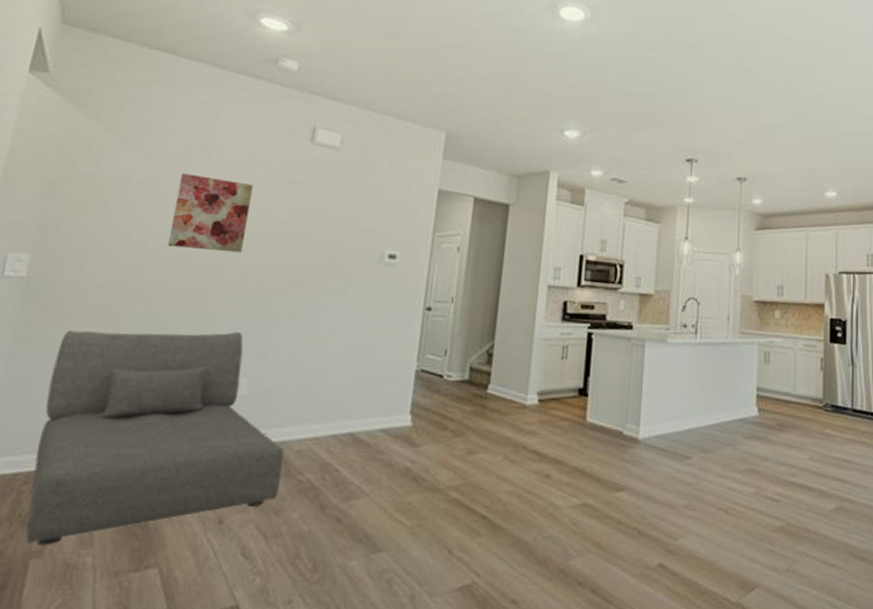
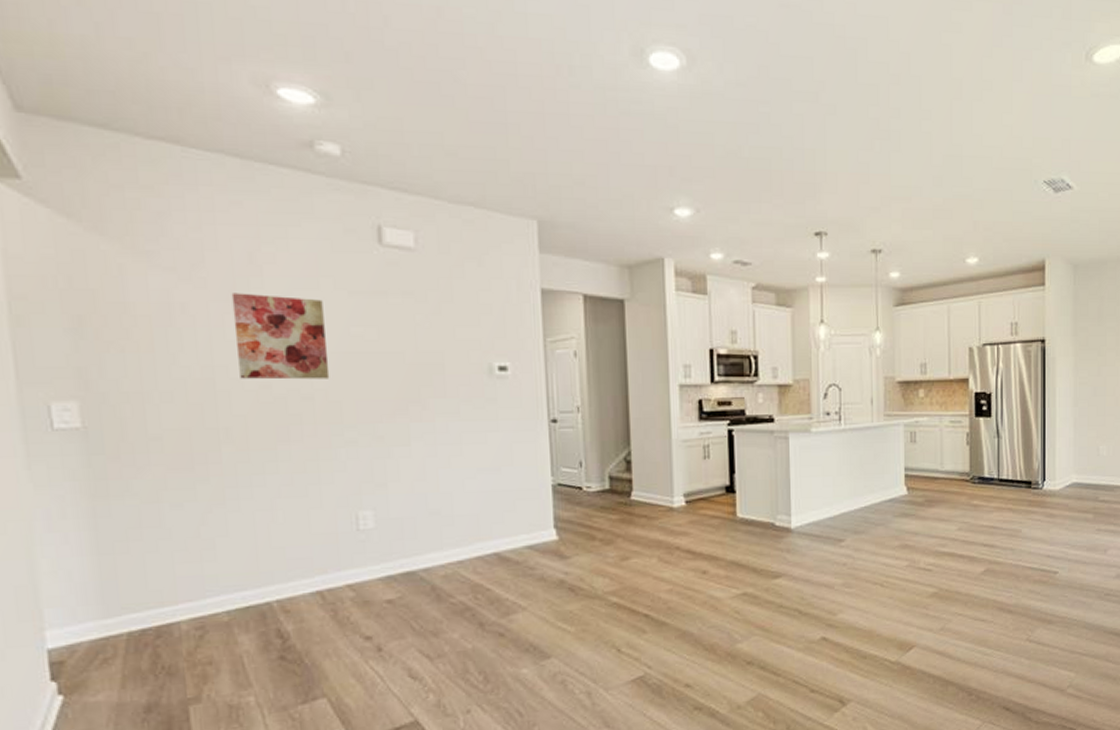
sofa: present [26,330,284,546] -> none [147,465,433,692]

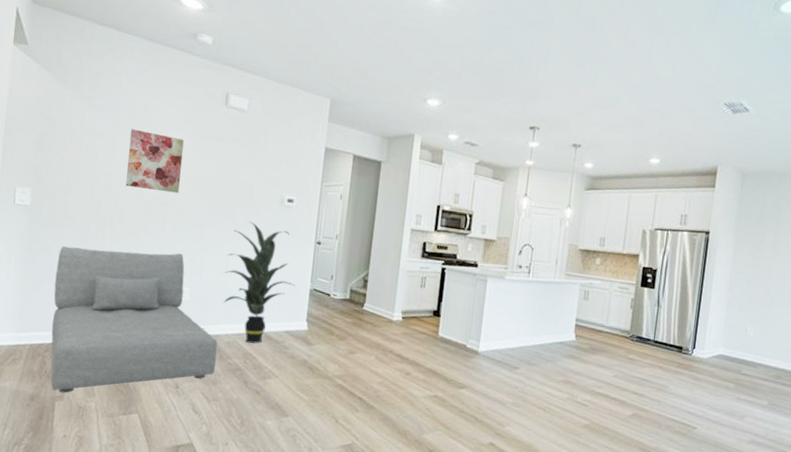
sofa: none [147,465,433,692] -> present [50,246,218,393]
indoor plant: none [421,404,533,572] -> present [223,221,297,344]

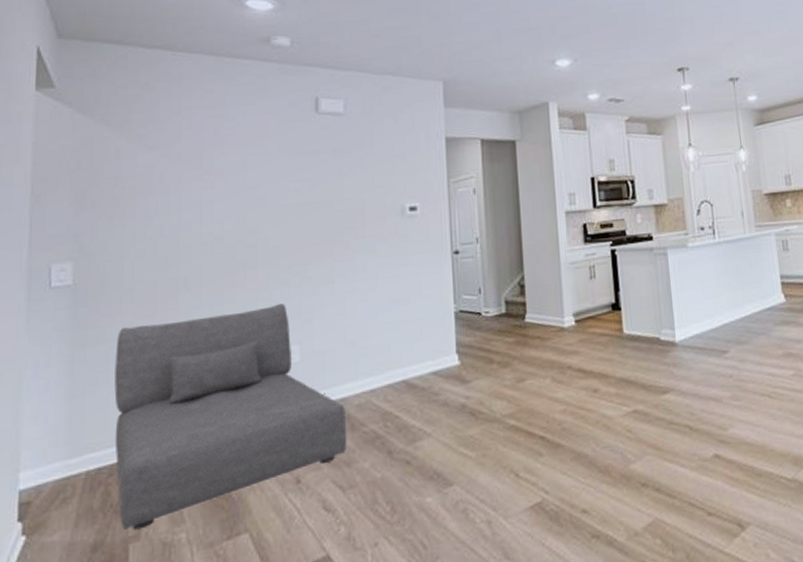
wall art: present [126,129,184,193] -> none [198,161,271,234]
indoor plant: present [223,221,297,344] -> none [342,244,438,400]

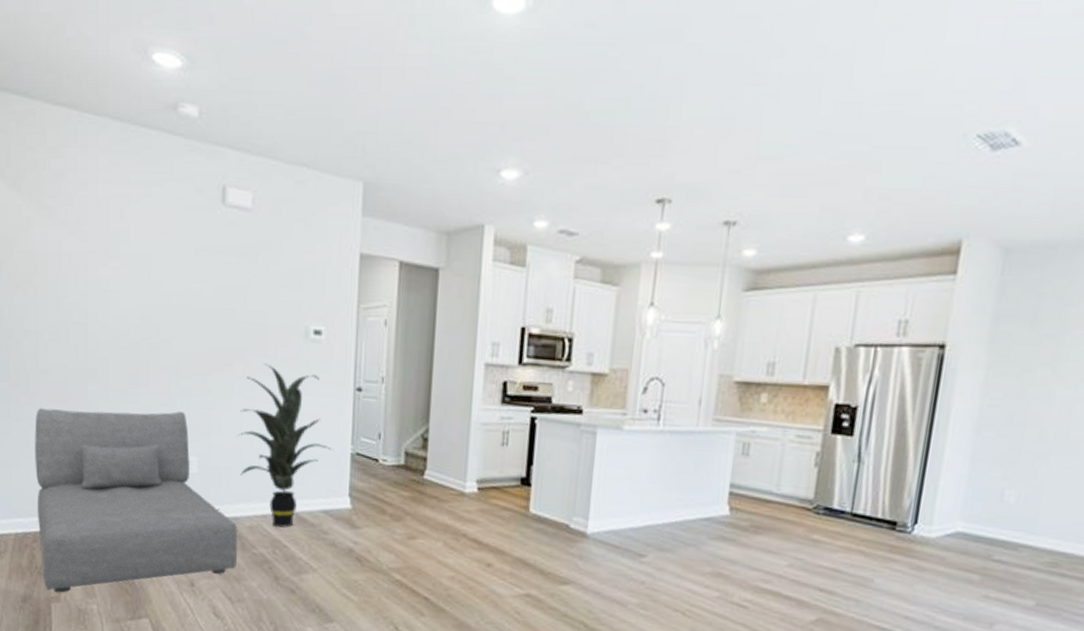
indoor plant: none [342,244,438,400] -> present [239,363,334,528]

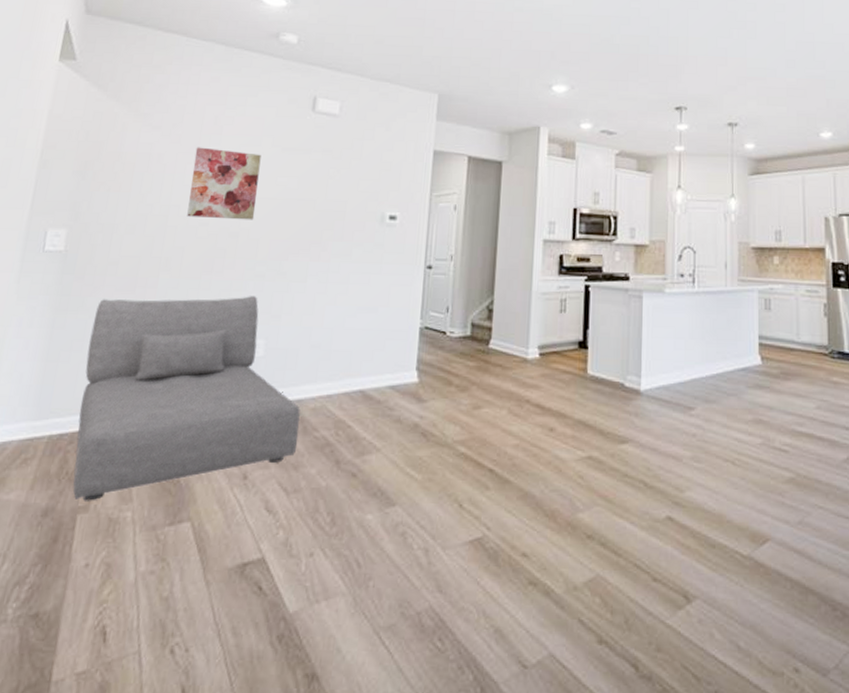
wall art: none [105,246,174,331] -> present [187,147,262,220]
indoor plant: present [239,363,334,528] -> none [308,247,403,408]

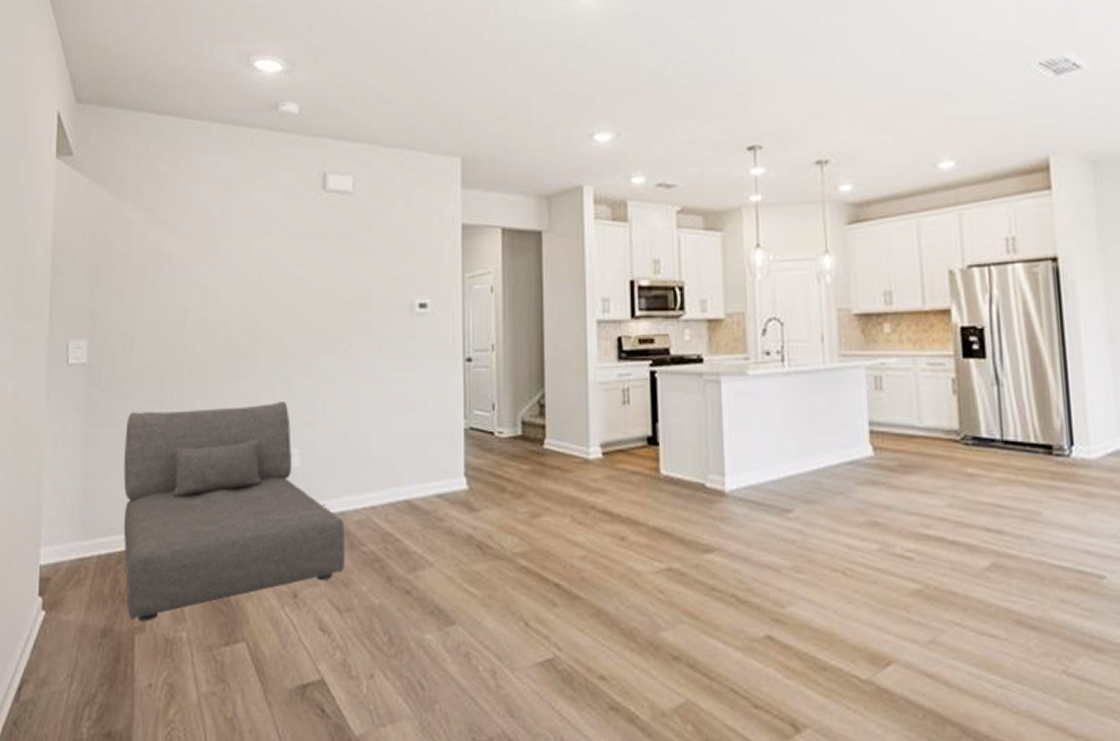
wall art: present [187,147,262,220] -> none [204,240,275,319]

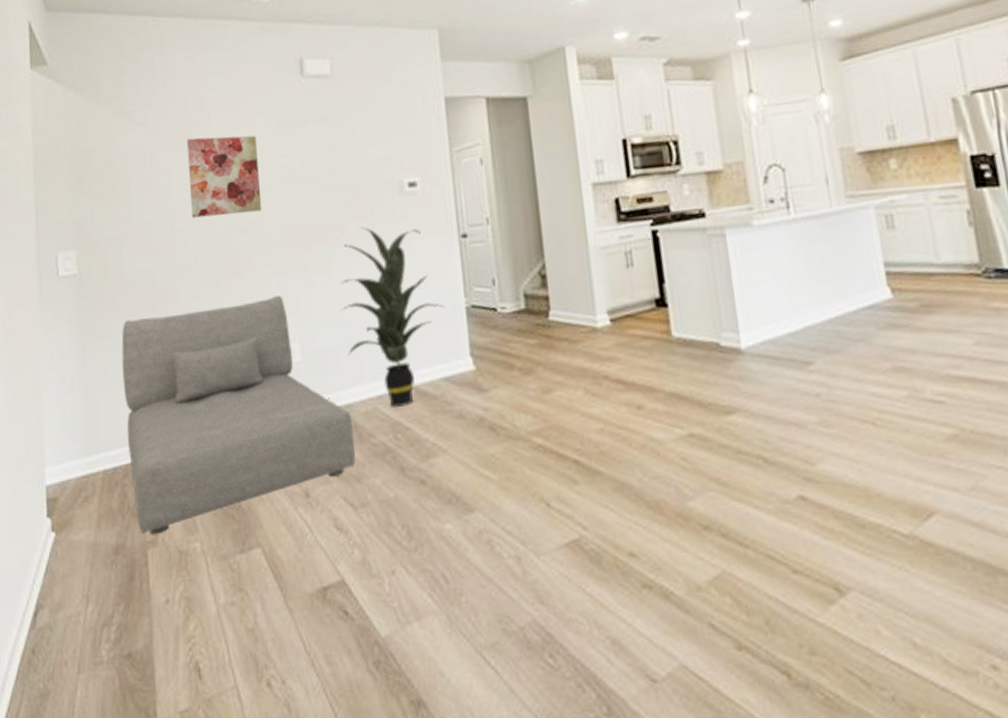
wall art: none [204,240,275,319] -> present [186,135,262,218]
indoor plant: none [344,342,446,520] -> present [341,227,447,409]

